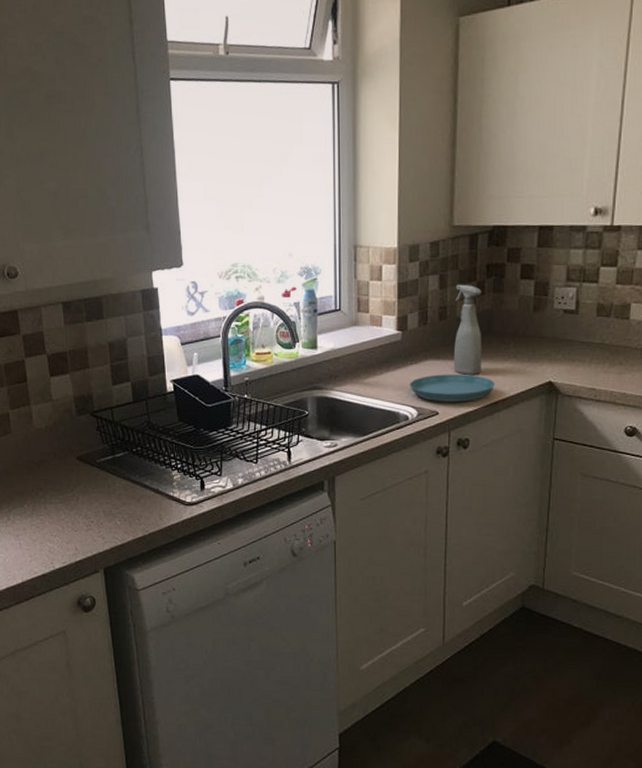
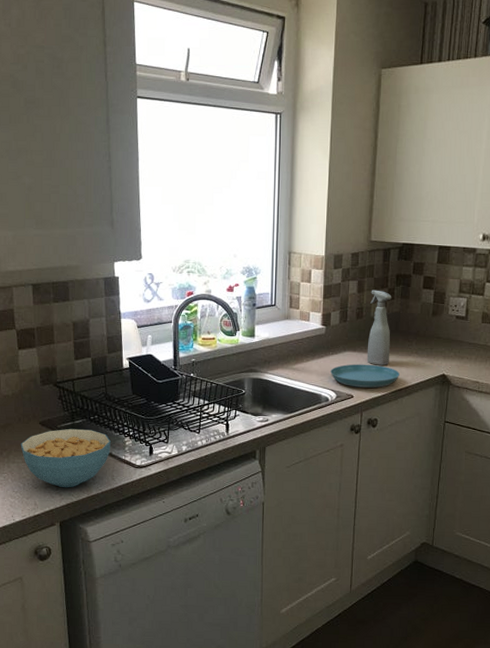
cereal bowl: none [57,463,157,530] -> present [20,428,111,488]

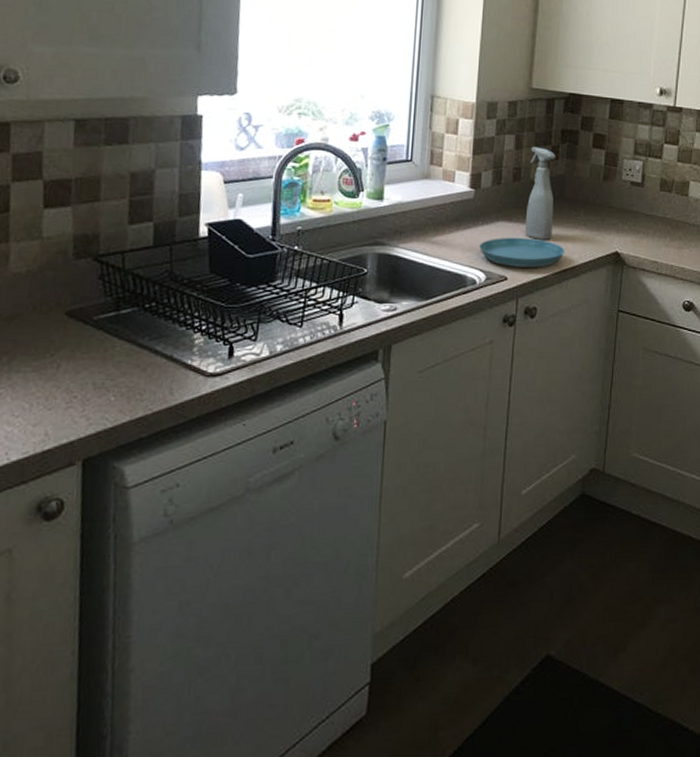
cereal bowl: present [20,428,111,488] -> none [31,321,172,408]

